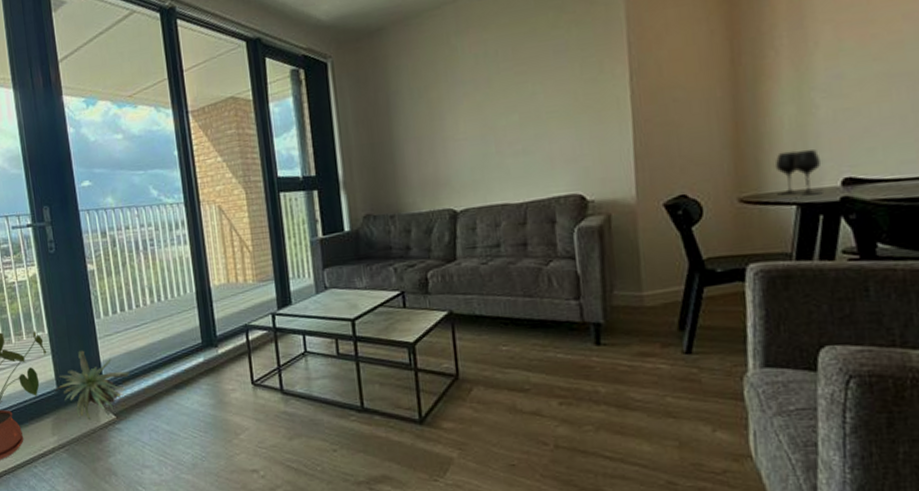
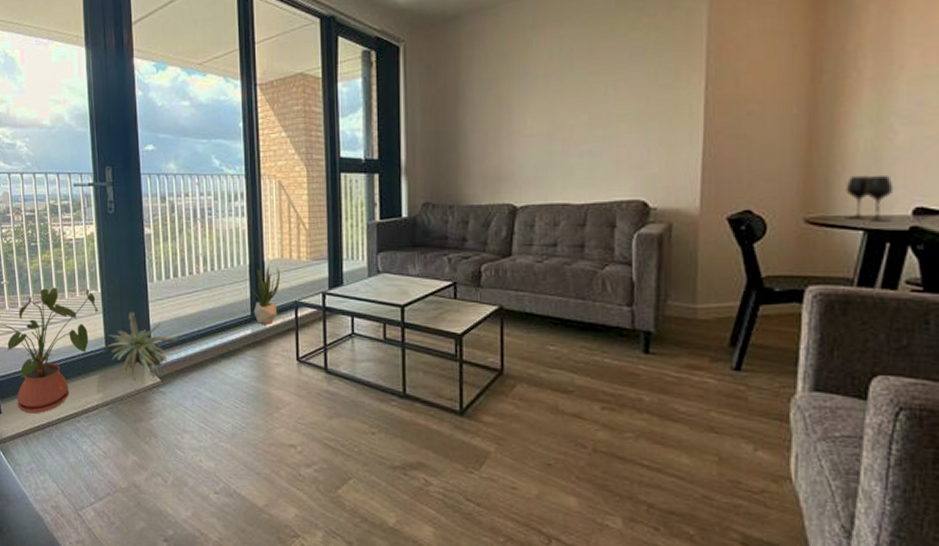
potted plant: none [200,290,229,351] -> present [251,265,280,325]

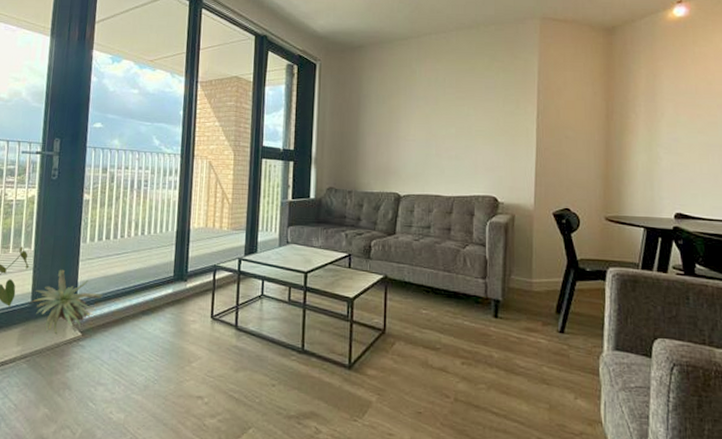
potted plant: present [251,265,280,325] -> none [176,232,203,286]
wine glass: present [845,175,894,222] -> none [631,187,662,222]

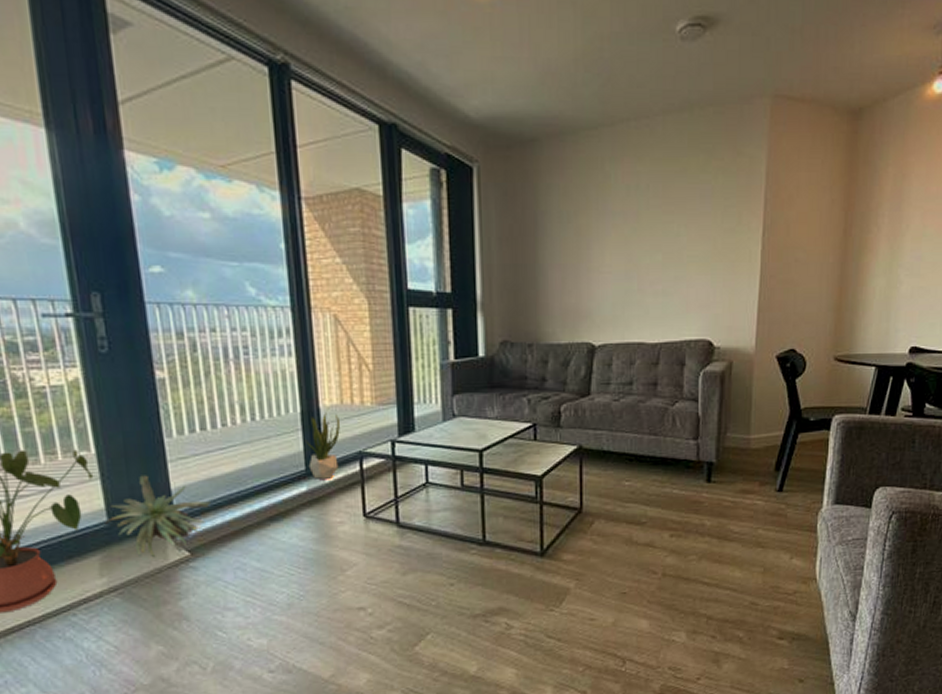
potted plant: none [176,232,203,286] -> present [305,411,340,480]

